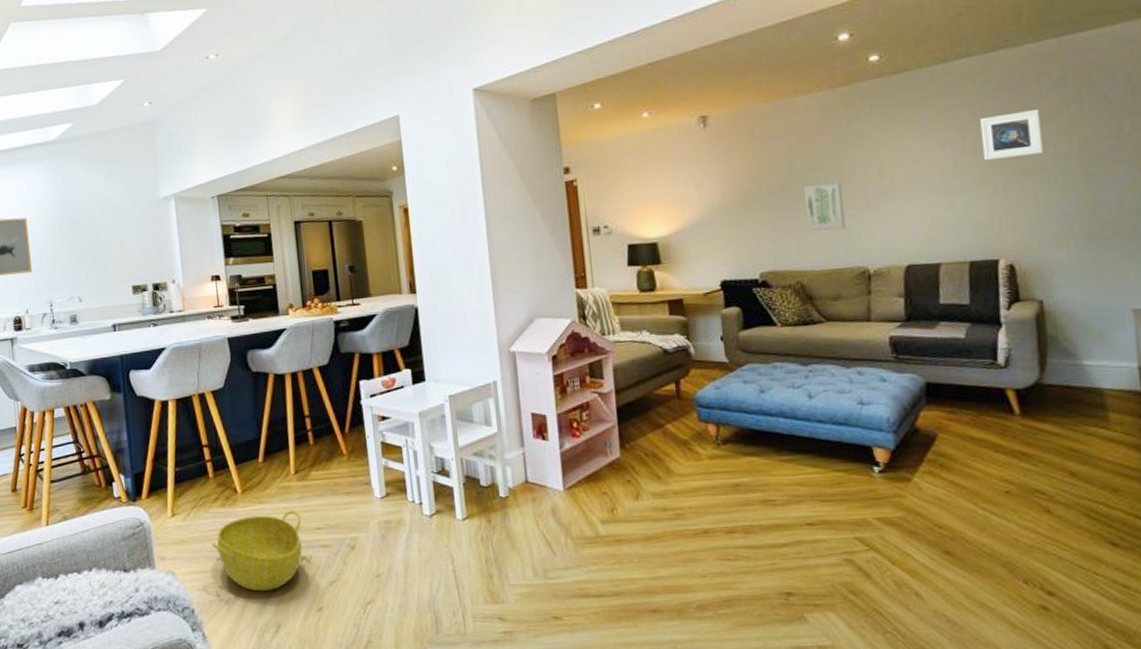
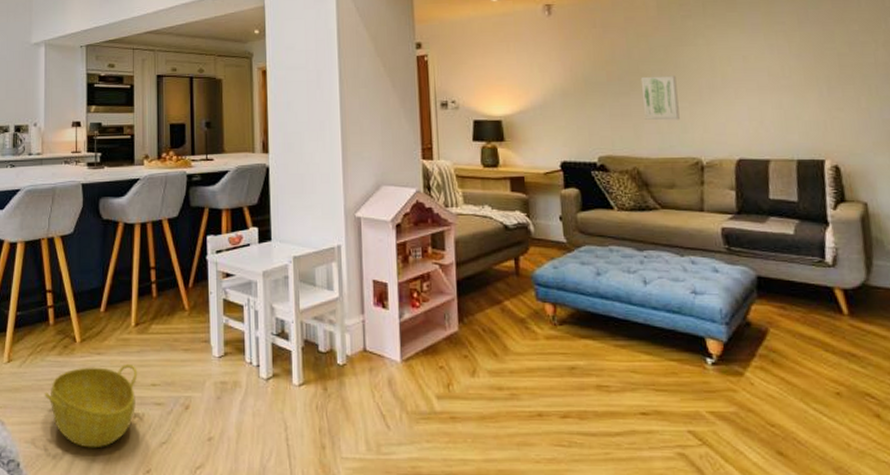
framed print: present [979,110,1043,160] -> none [804,21,864,64]

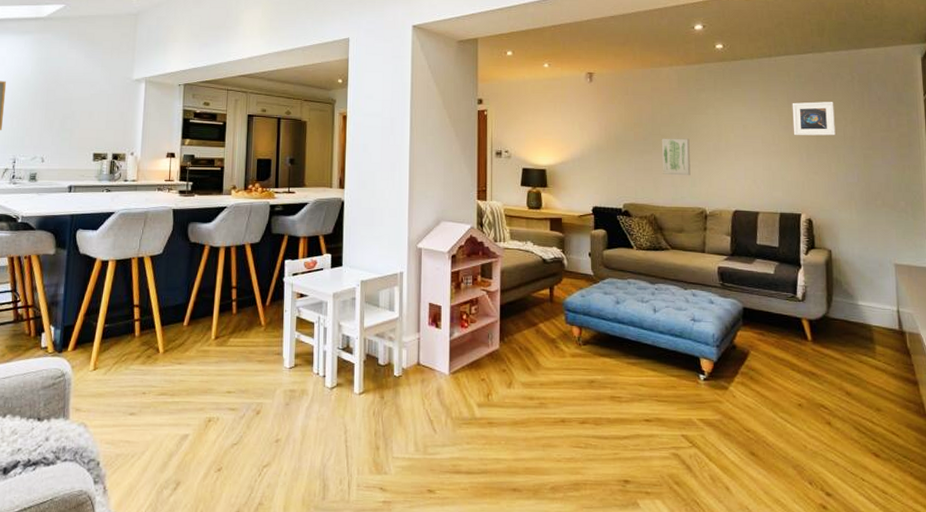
basket: present [45,363,138,448] -> none [127,373,215,449]
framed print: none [804,21,864,64] -> present [792,102,836,136]

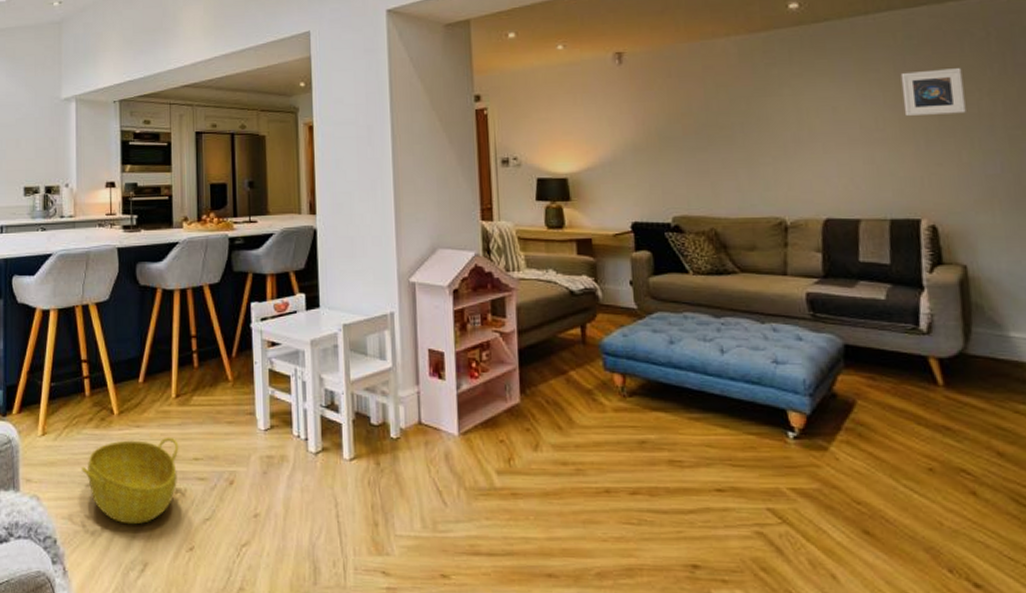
basket: none [127,373,215,449] -> present [82,437,179,525]
wall art: present [661,138,691,176] -> none [719,128,762,178]

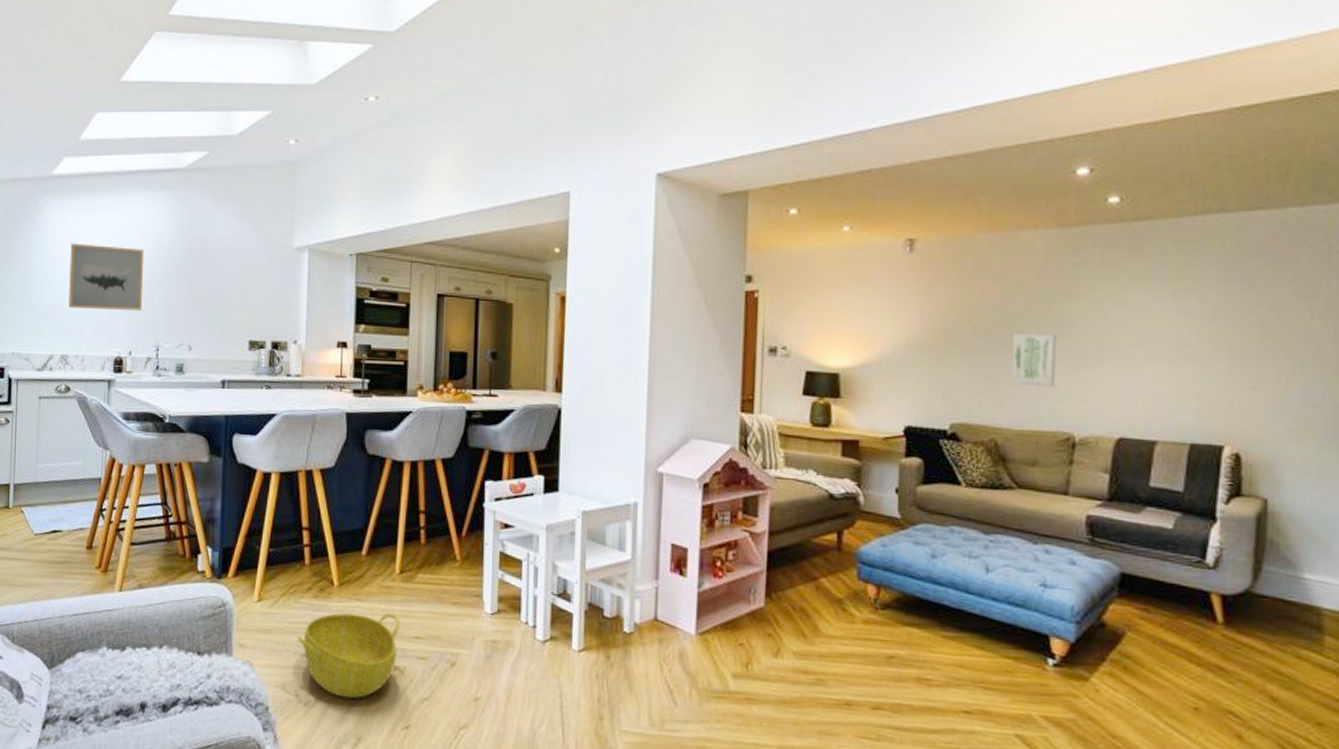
wall art: none [719,128,762,178] -> present [1011,333,1057,388]
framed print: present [900,68,966,116] -> none [1222,282,1294,334]

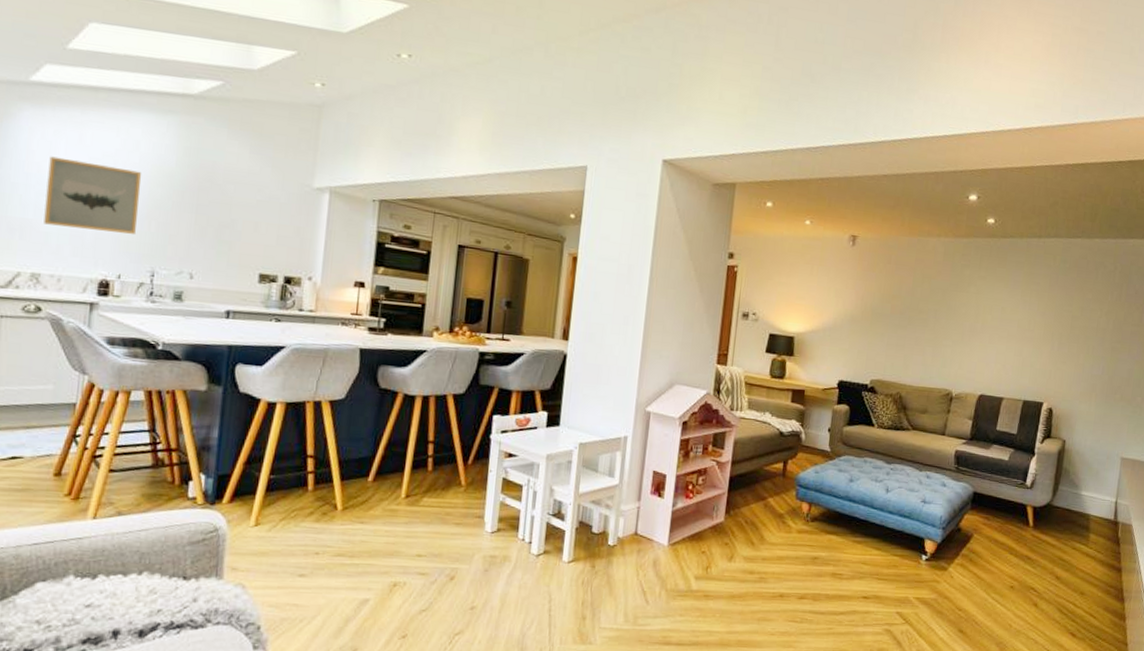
basket: present [297,613,400,699] -> none [296,534,403,614]
wall art: present [1011,333,1057,388] -> none [914,313,947,356]

